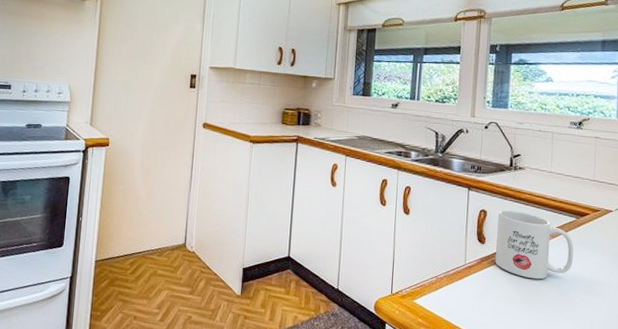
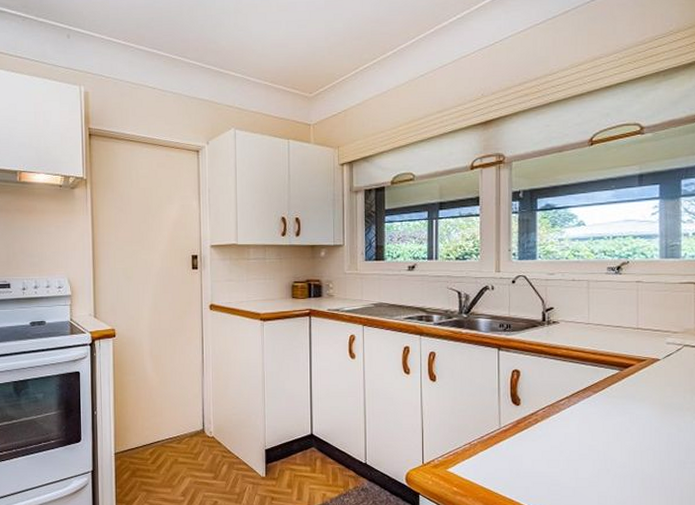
mug: present [495,210,574,280] -> none [532,368,619,438]

